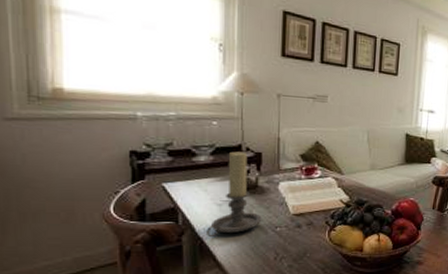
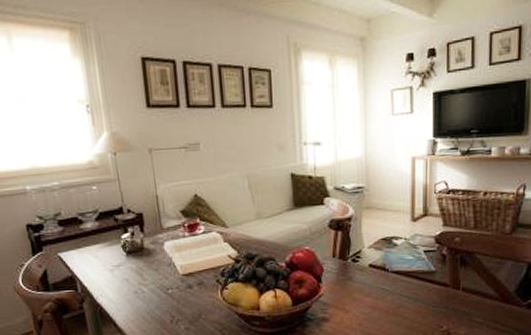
candle holder: present [207,151,262,238] -> none [104,214,153,304]

